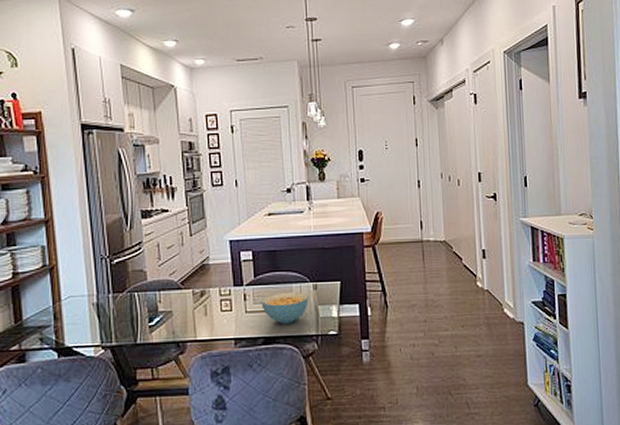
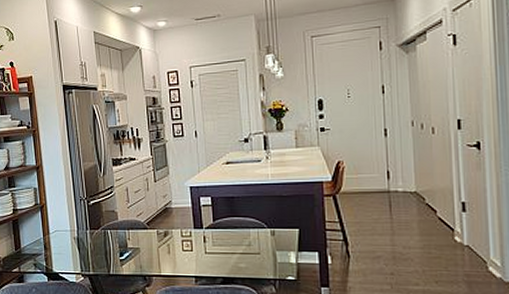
cereal bowl: present [261,292,309,324] -> none [220,236,266,267]

